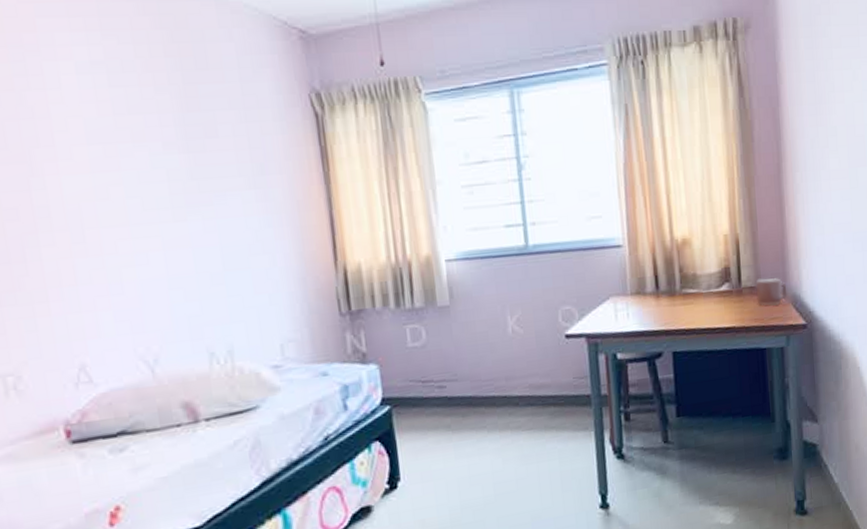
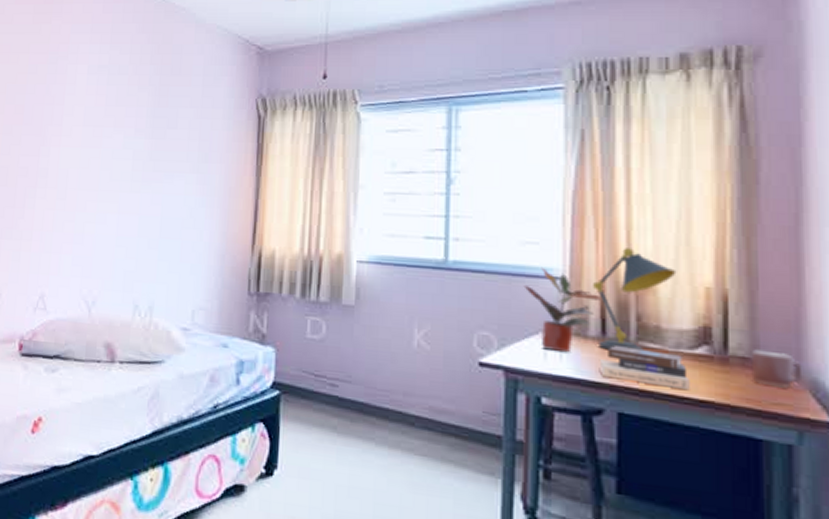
potted plant: none [593,238,654,312] -> present [523,266,602,353]
desk lamp: none [646,210,704,302] -> present [593,248,677,352]
books: none [656,294,719,326] -> present [599,346,690,391]

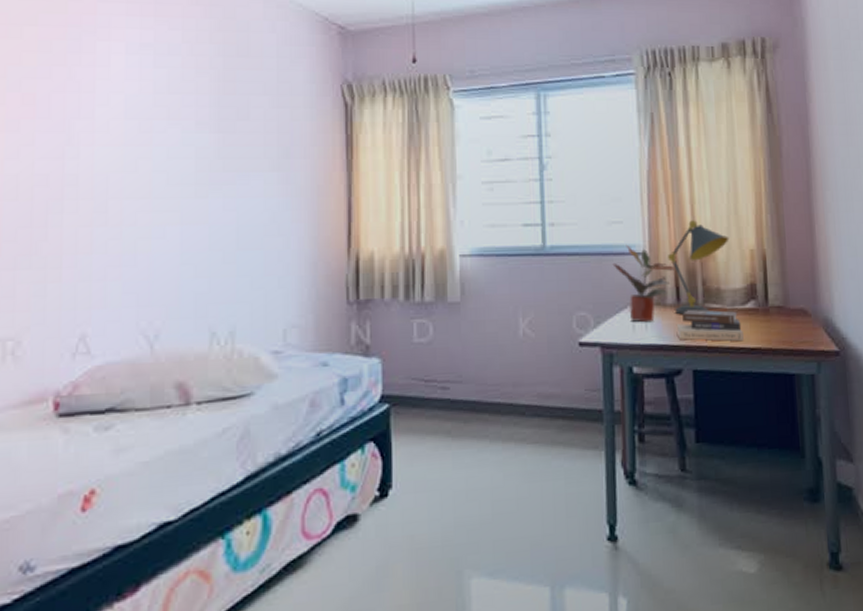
mug: present [751,349,803,388] -> none [783,298,818,329]

